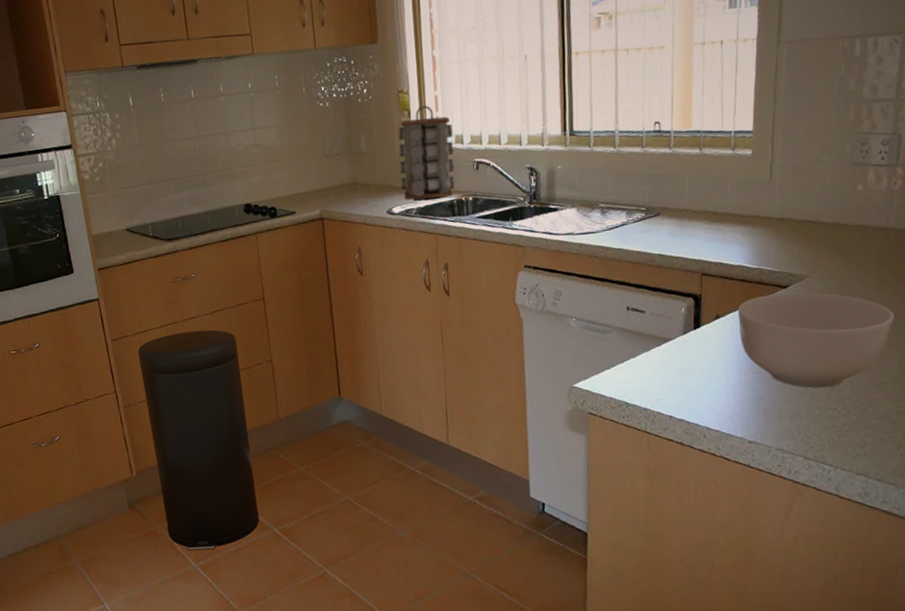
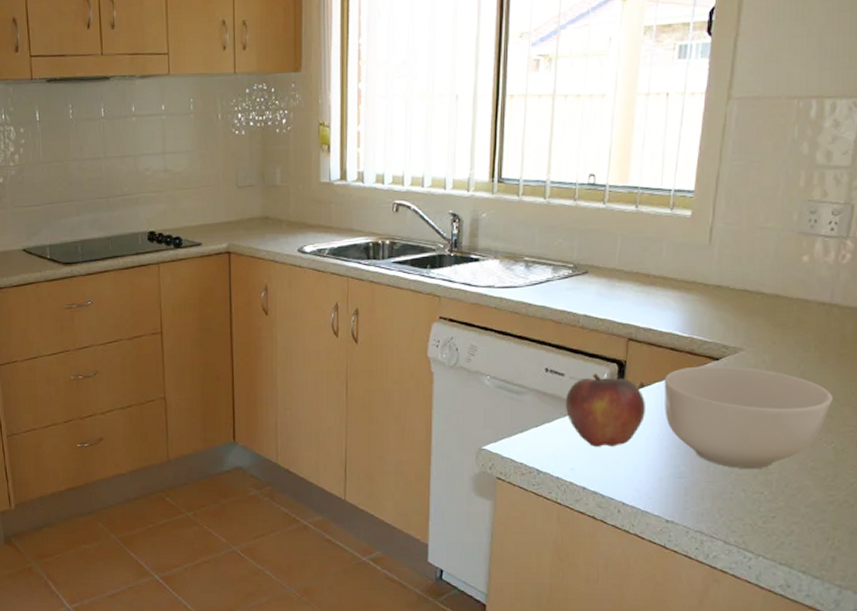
pedal bin: present [137,330,260,551] -> none [25,361,140,593]
spice rack: present [398,105,455,201] -> none [314,140,374,240]
fruit: none [647,308,723,377] -> present [565,373,646,447]

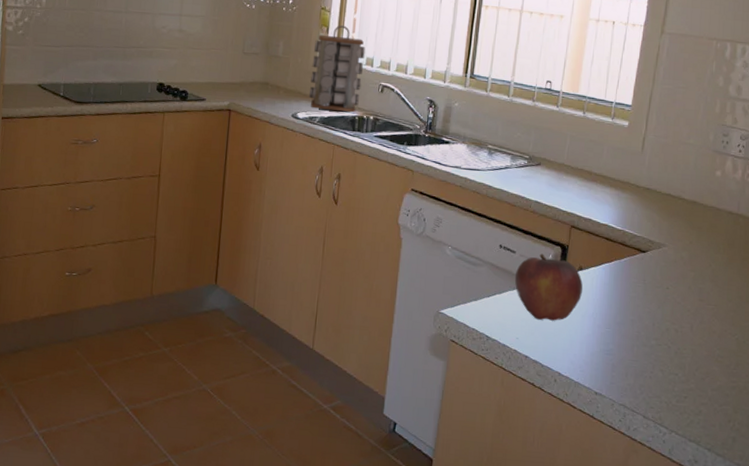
spice rack: none [314,140,374,240] -> present [308,25,365,113]
bowl: present [664,365,833,469] -> none [598,256,738,352]

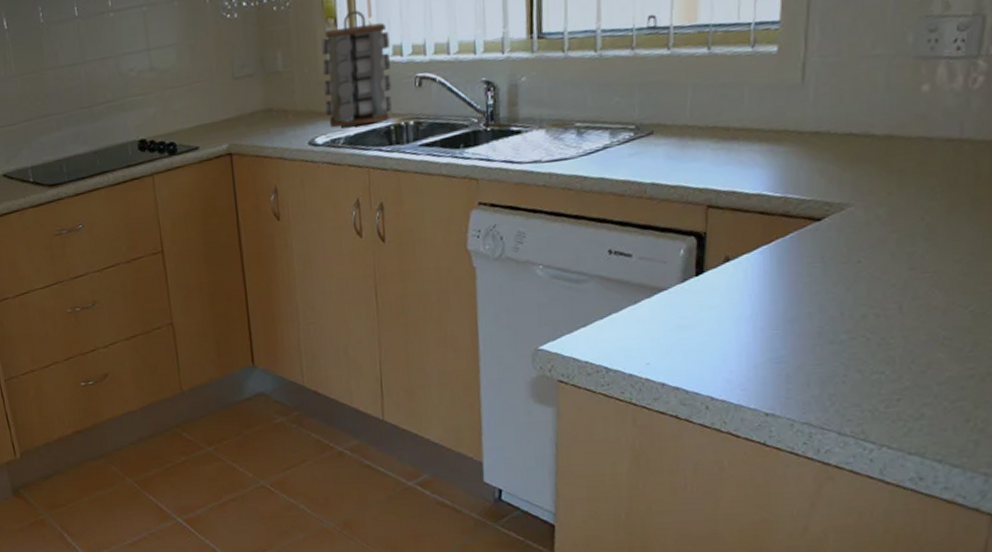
fruit: present [514,253,583,321] -> none [634,250,734,336]

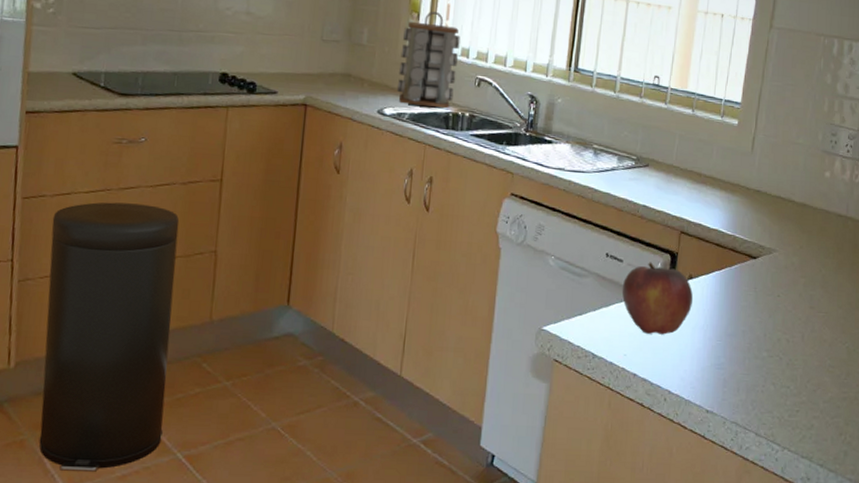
pedal bin: none [19,289,161,543] -> present [38,202,180,473]
fruit: none [634,250,734,336] -> present [621,262,694,335]

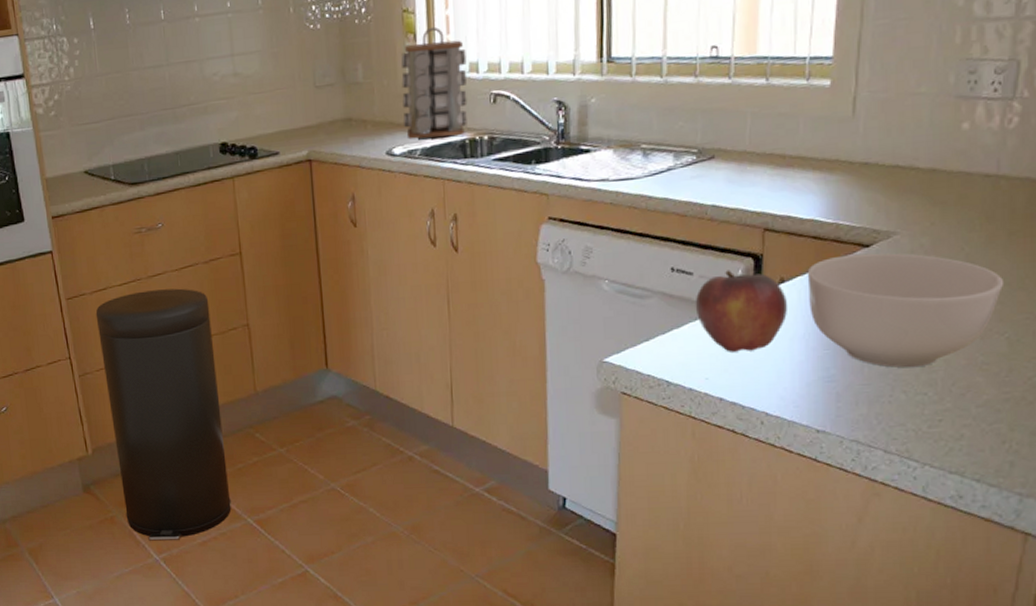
bowl: none [709,262,847,364] -> present [807,252,1005,368]

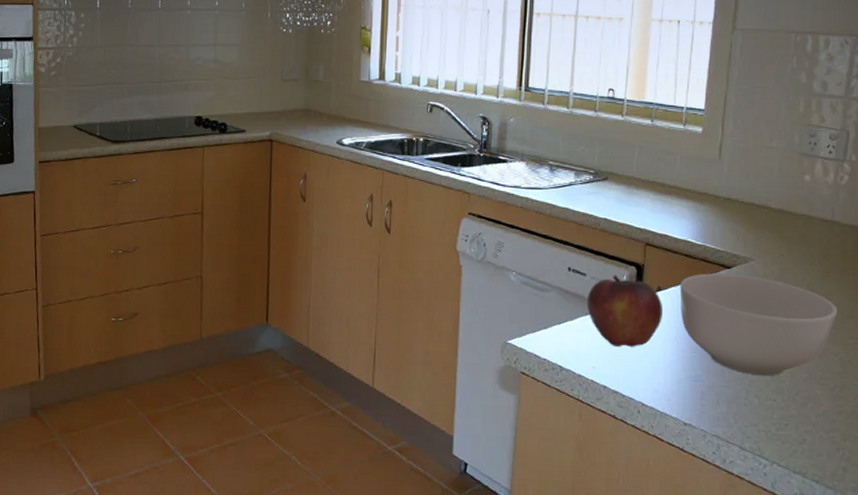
pedal bin: present [95,288,232,542] -> none [65,236,169,471]
spice rack: present [401,26,468,140] -> none [353,44,411,135]

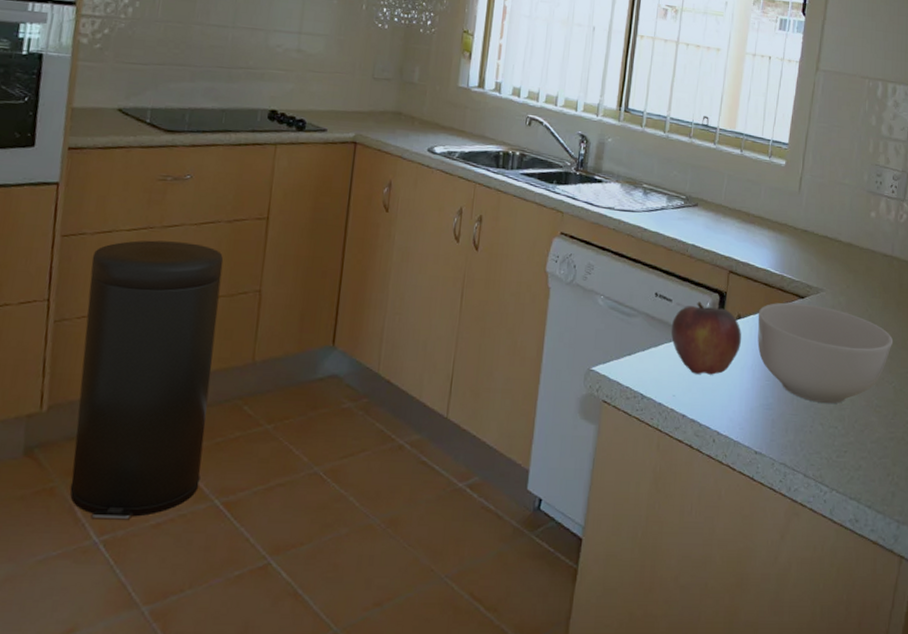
pedal bin: none [65,236,169,471] -> present [69,240,224,521]

